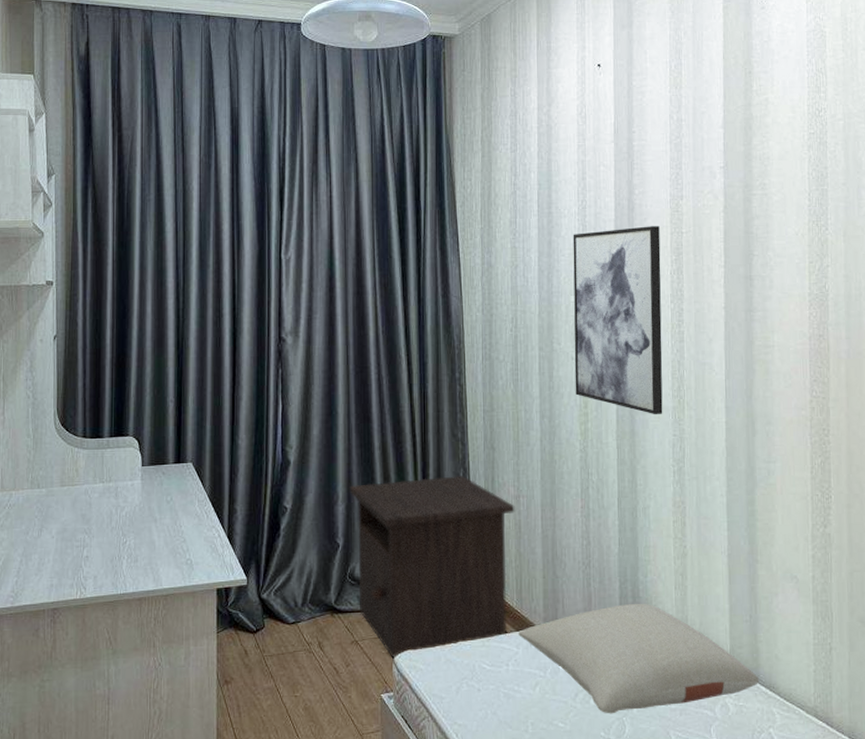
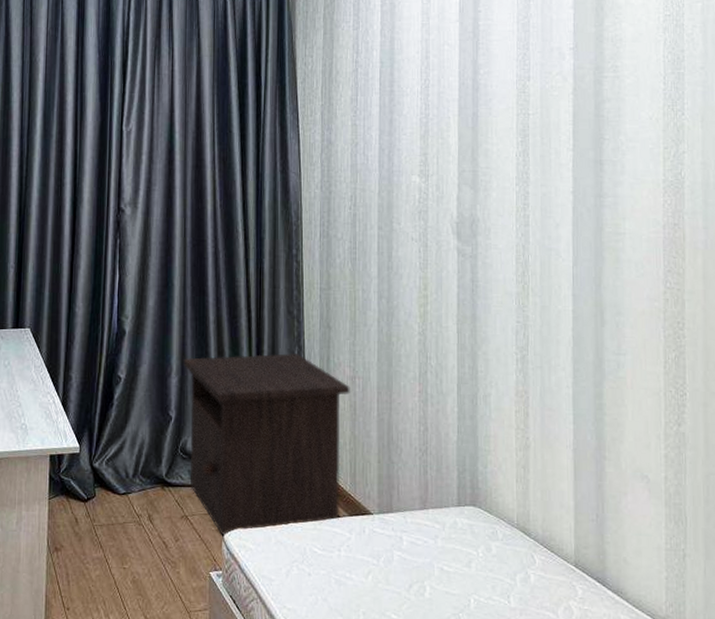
pillow: present [519,603,760,714] -> none [352,494,606,609]
wall art: present [573,226,663,415] -> none [414,107,506,301]

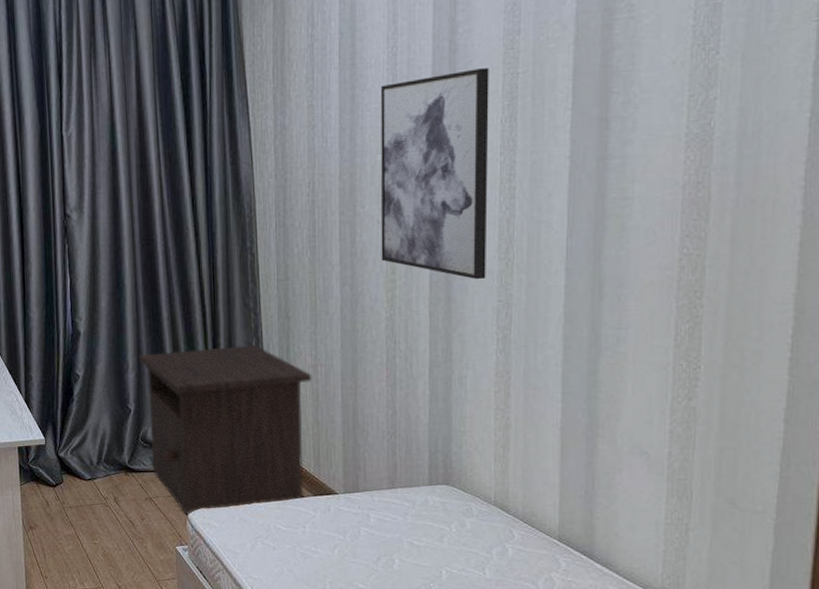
wall art: none [414,107,506,301] -> present [380,68,489,280]

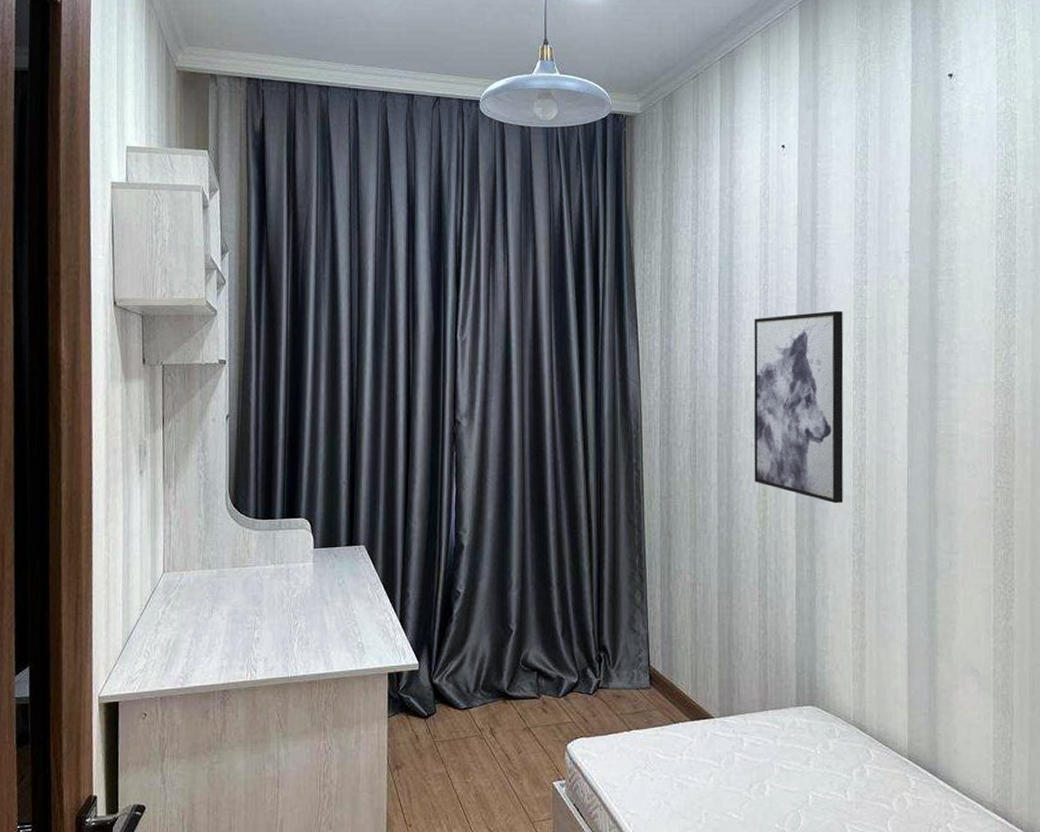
nightstand: present [139,344,312,515] -> none [523,561,691,746]

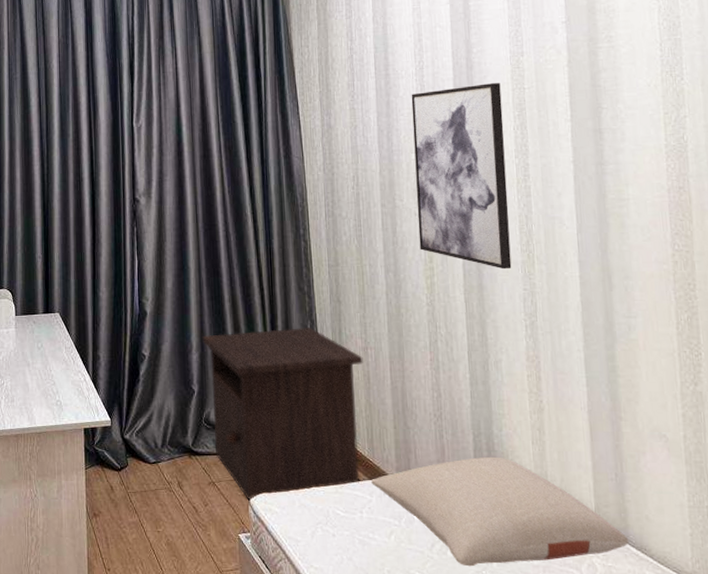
nightstand: none [523,561,691,746] -> present [202,327,363,501]
pillow: none [693,694,938,806] -> present [371,456,629,567]

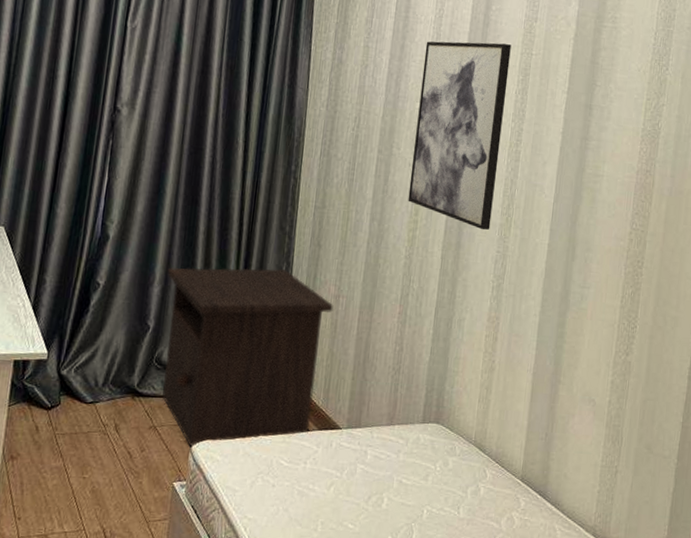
pillow: present [371,456,629,567] -> none [320,412,547,519]

